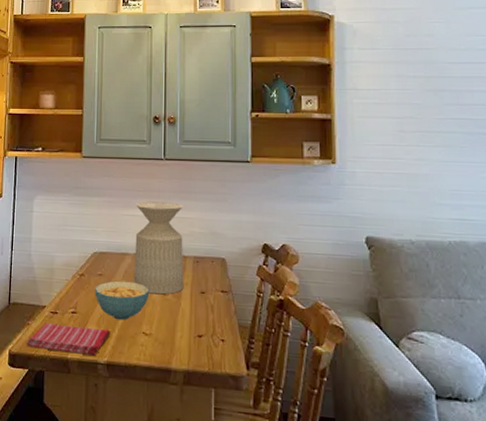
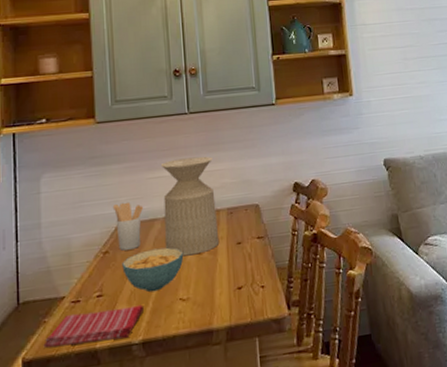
utensil holder: none [90,233,118,277] -> present [112,202,144,251]

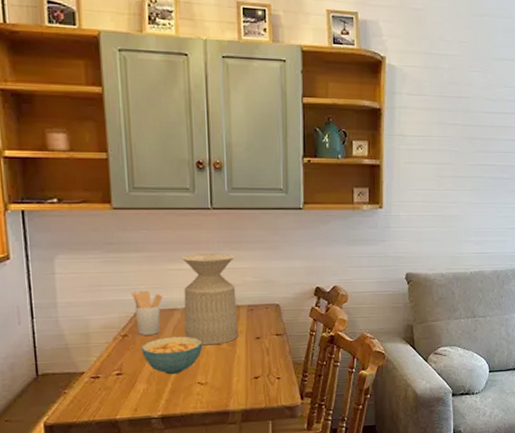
dish towel: present [43,304,144,348] -> none [64,385,163,416]

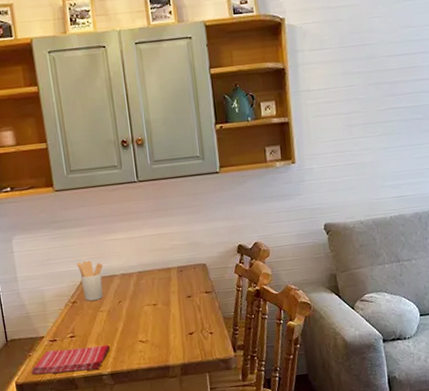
dish towel: none [64,385,163,416] -> present [30,344,110,375]
cereal bowl: present [141,336,203,375] -> none [89,299,141,335]
side table: present [181,253,239,346] -> none [115,221,172,307]

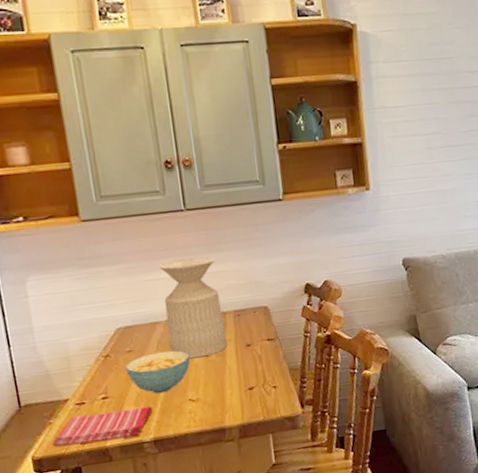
utensil holder: present [76,260,104,301] -> none [109,305,144,354]
cereal bowl: none [89,299,141,335] -> present [125,350,191,394]
side table: none [115,221,172,307] -> present [157,256,228,359]

